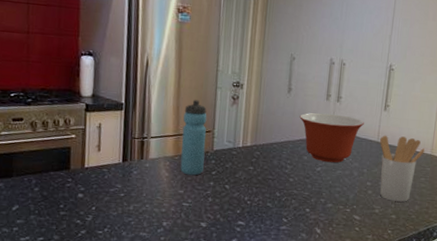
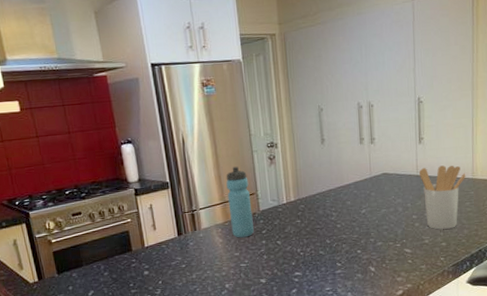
mixing bowl: present [299,113,364,163] -> none [337,155,401,204]

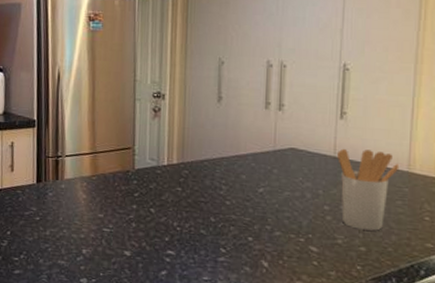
water bottle: present [226,166,254,238] -> none [98,114,126,198]

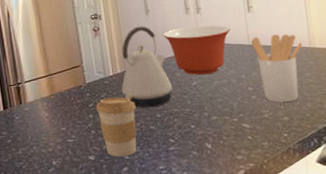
coffee cup: none [141,189,188,259] -> present [96,97,137,157]
kettle: none [175,114,234,210] -> present [122,26,172,108]
mixing bowl: none [233,124,315,183] -> present [163,25,231,75]

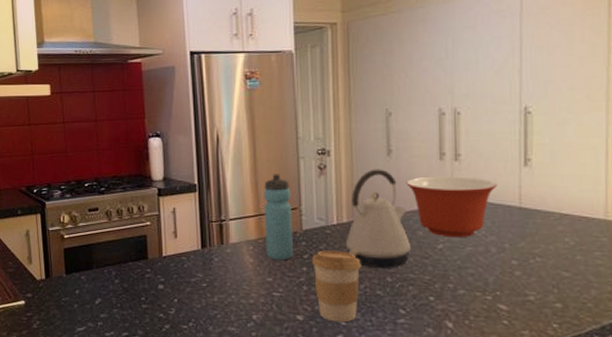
water bottle: none [50,38,81,112] -> present [264,174,293,261]
utensil holder: present [250,34,303,103] -> none [522,197,596,285]

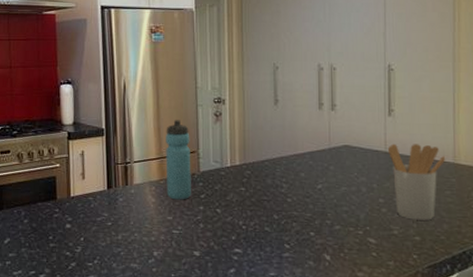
coffee cup: present [311,250,361,323] -> none [207,190,252,257]
kettle: present [346,169,410,269] -> none [239,116,294,207]
mixing bowl: present [406,176,497,238] -> none [291,124,366,179]
utensil holder: none [522,197,596,285] -> present [387,143,446,220]

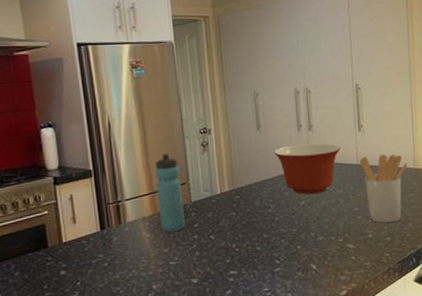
mixing bowl: none [291,124,366,179] -> present [273,143,341,195]

